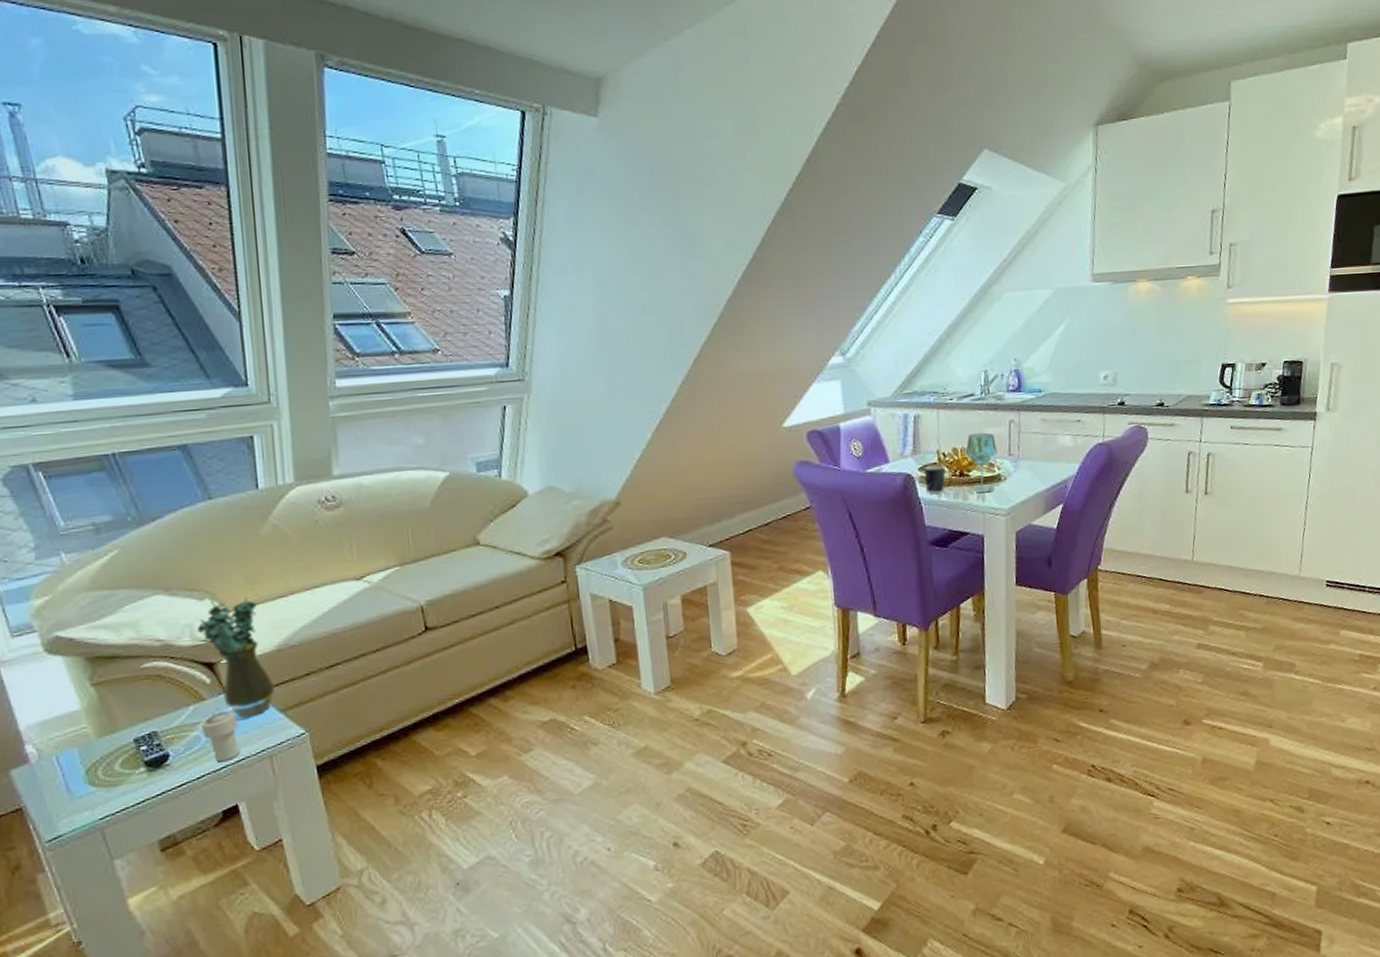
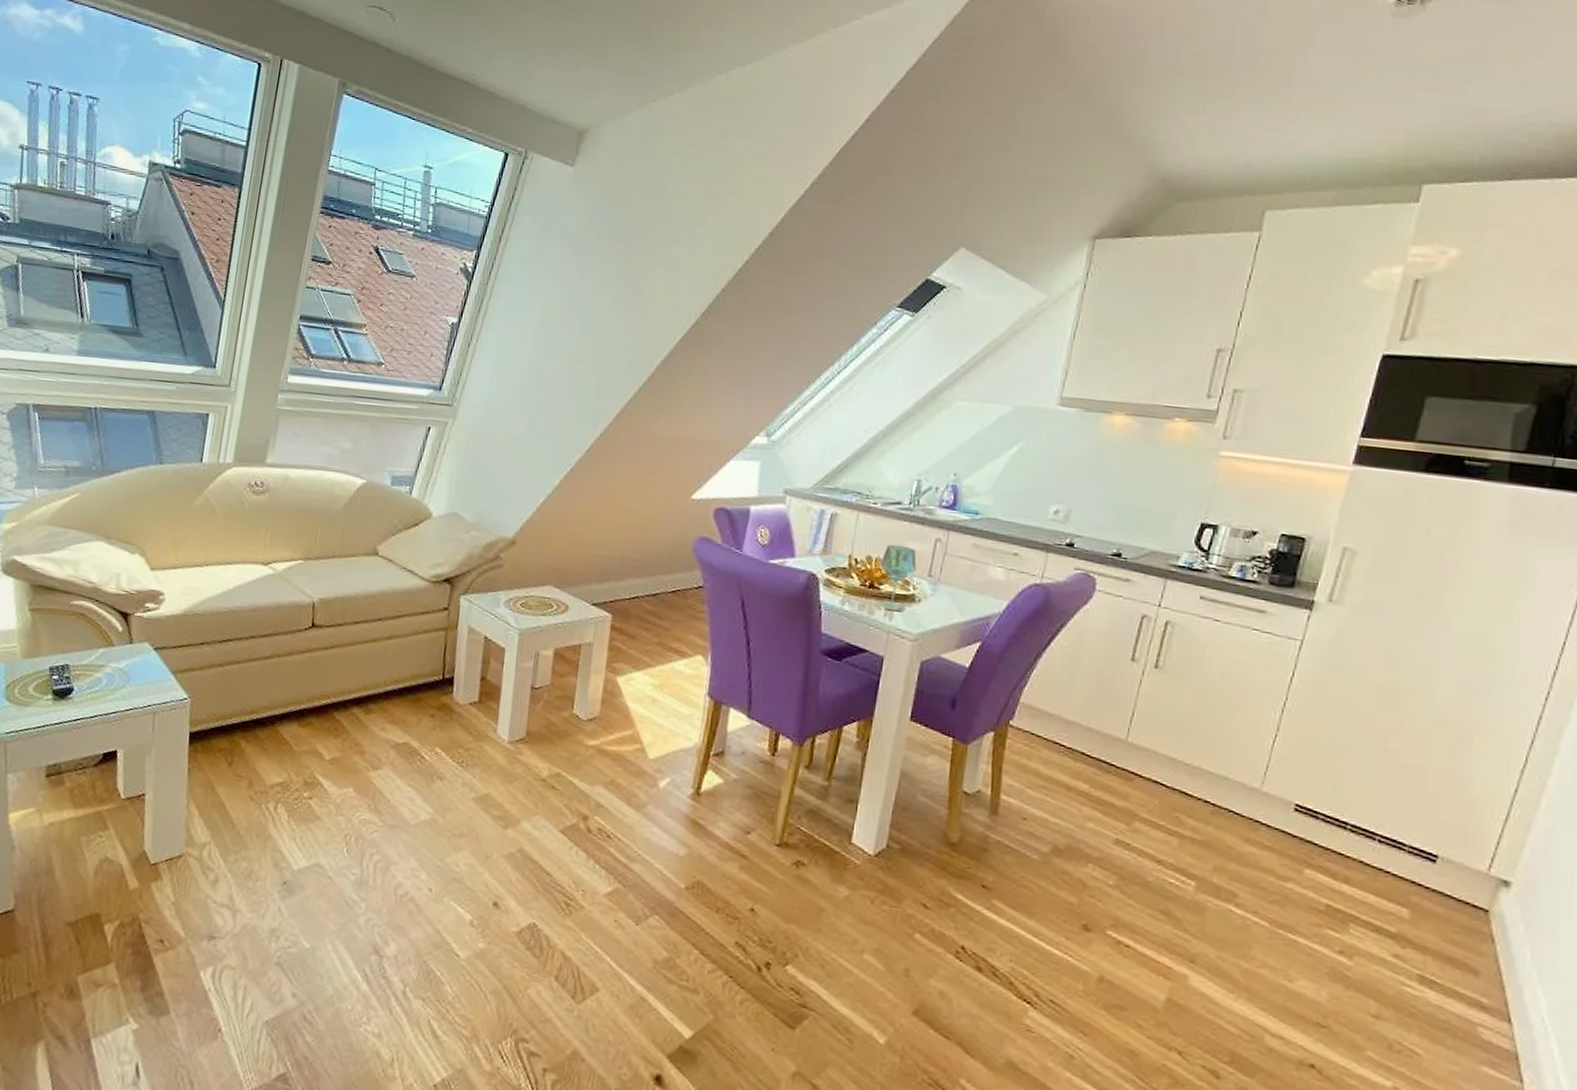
vase: present [196,596,275,719] -> none [122,556,176,672]
cup: present [201,712,240,763] -> none [104,661,136,707]
mug: present [923,465,952,495] -> none [828,569,860,602]

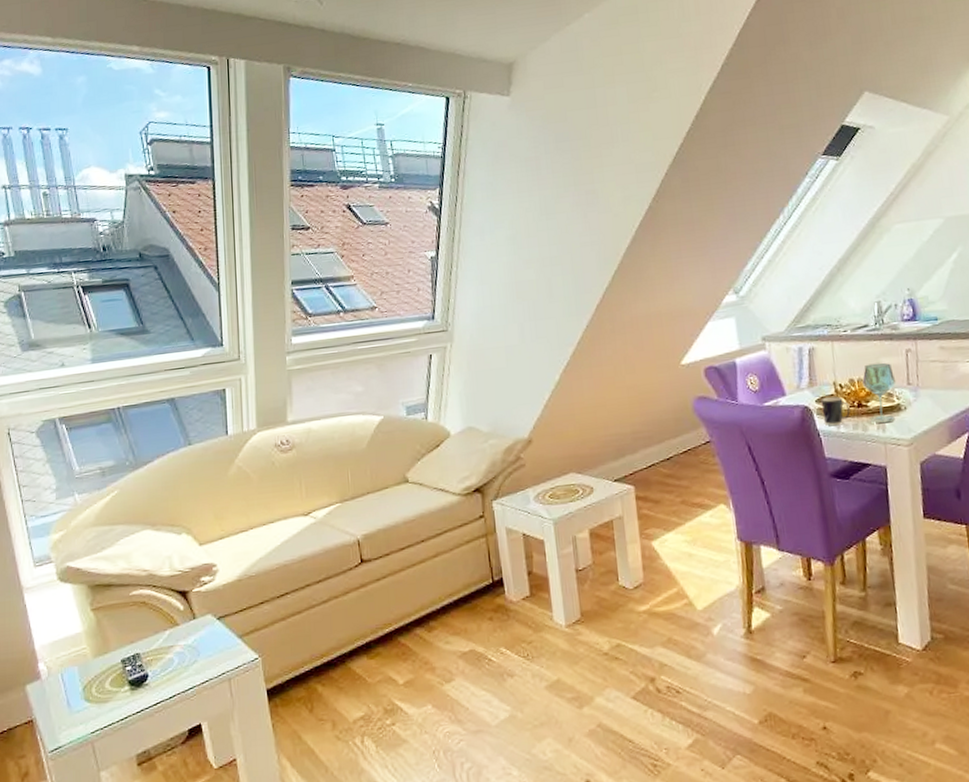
mug: none [828,569,860,602] -> present [821,396,851,426]

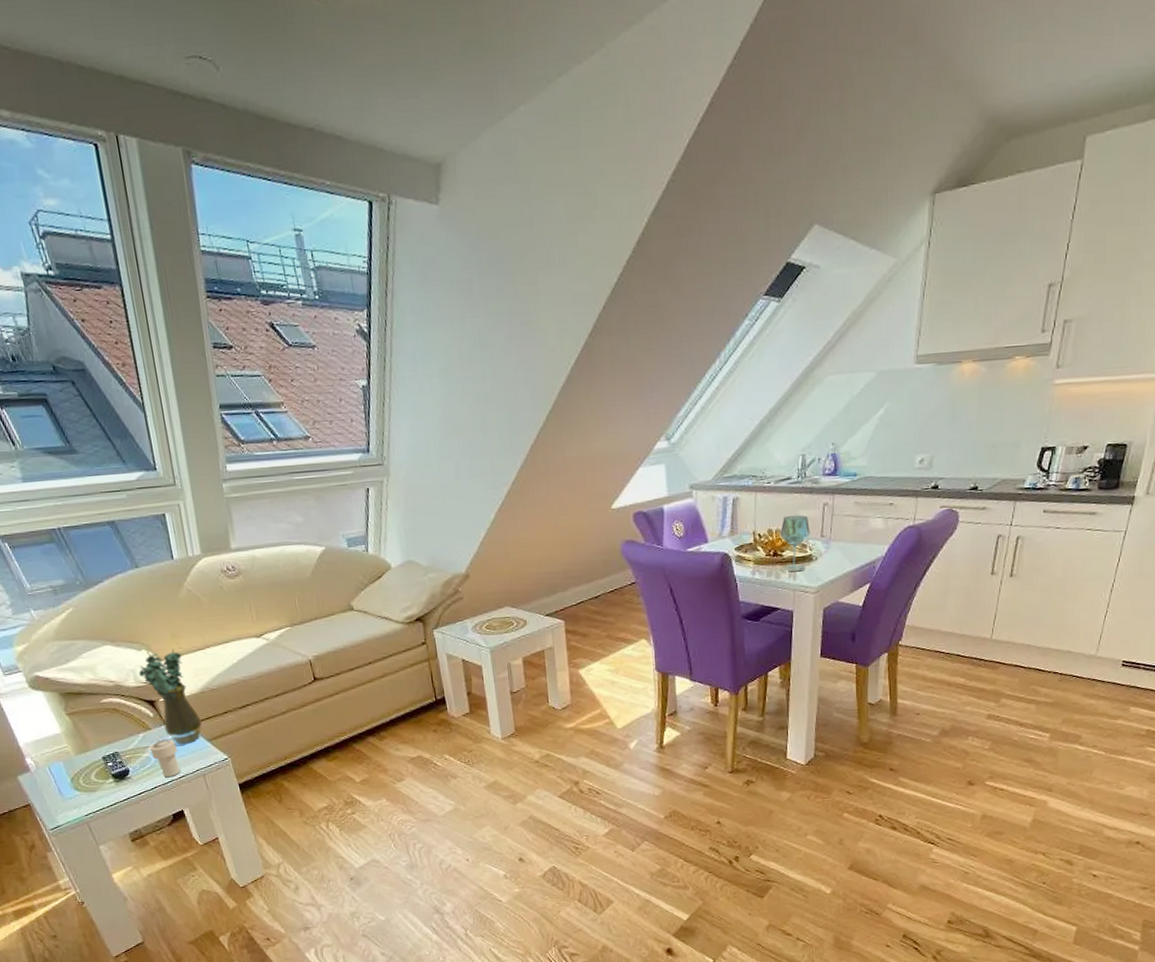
vase: none [174,531,234,643] -> present [138,648,202,745]
cup: none [174,637,205,684] -> present [150,740,181,778]
mug: present [821,396,851,426] -> none [740,545,766,573]

